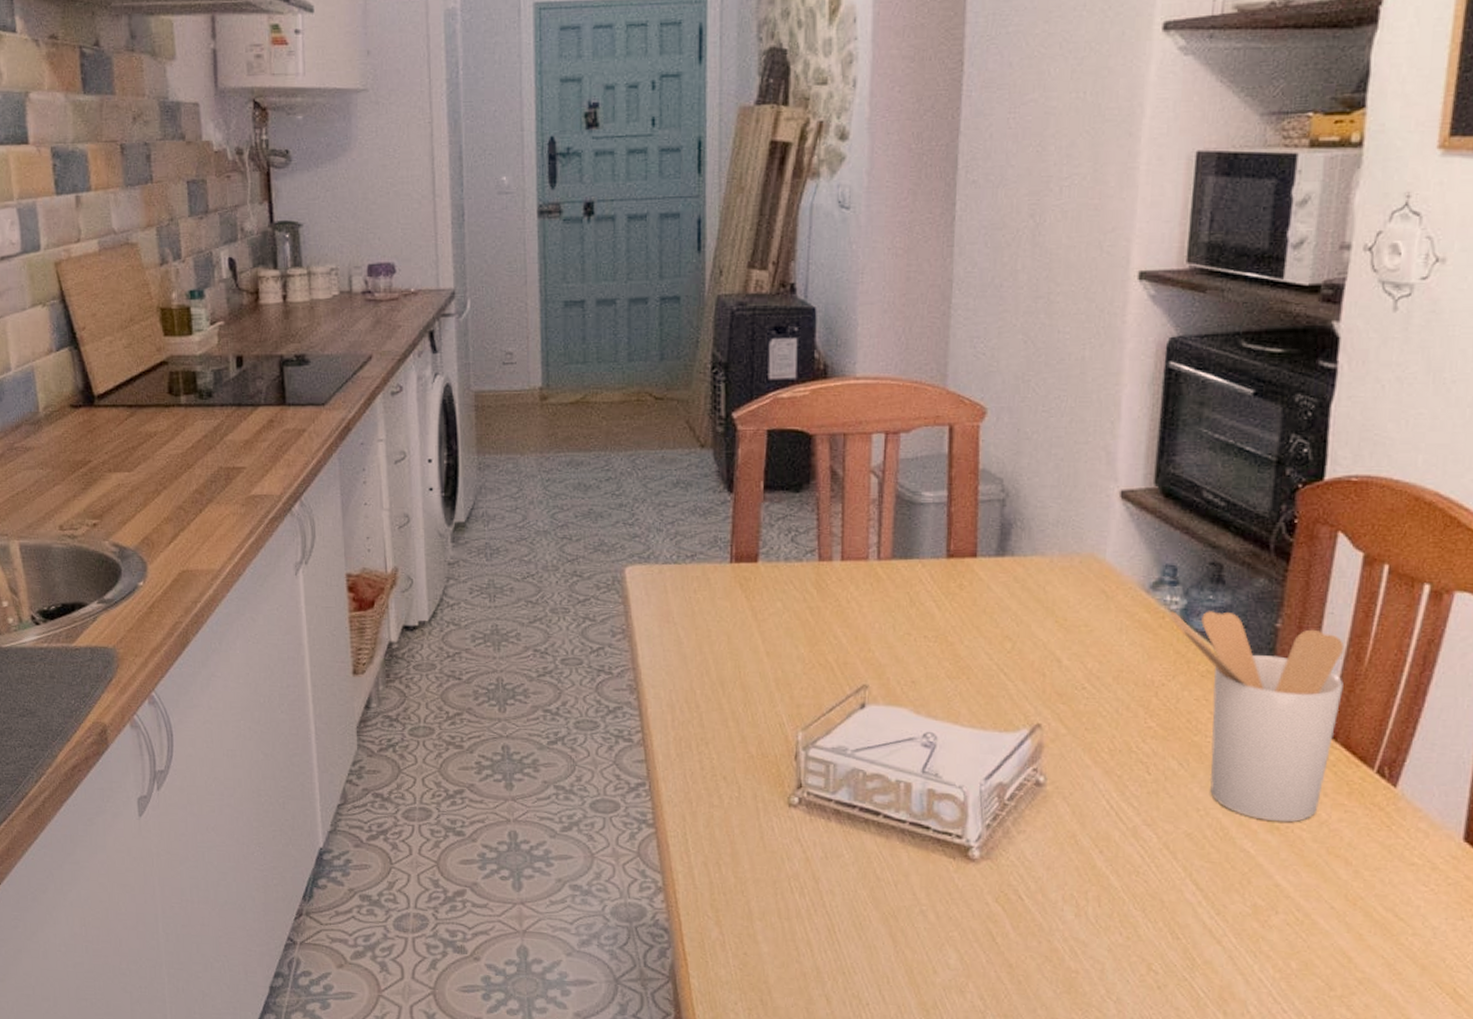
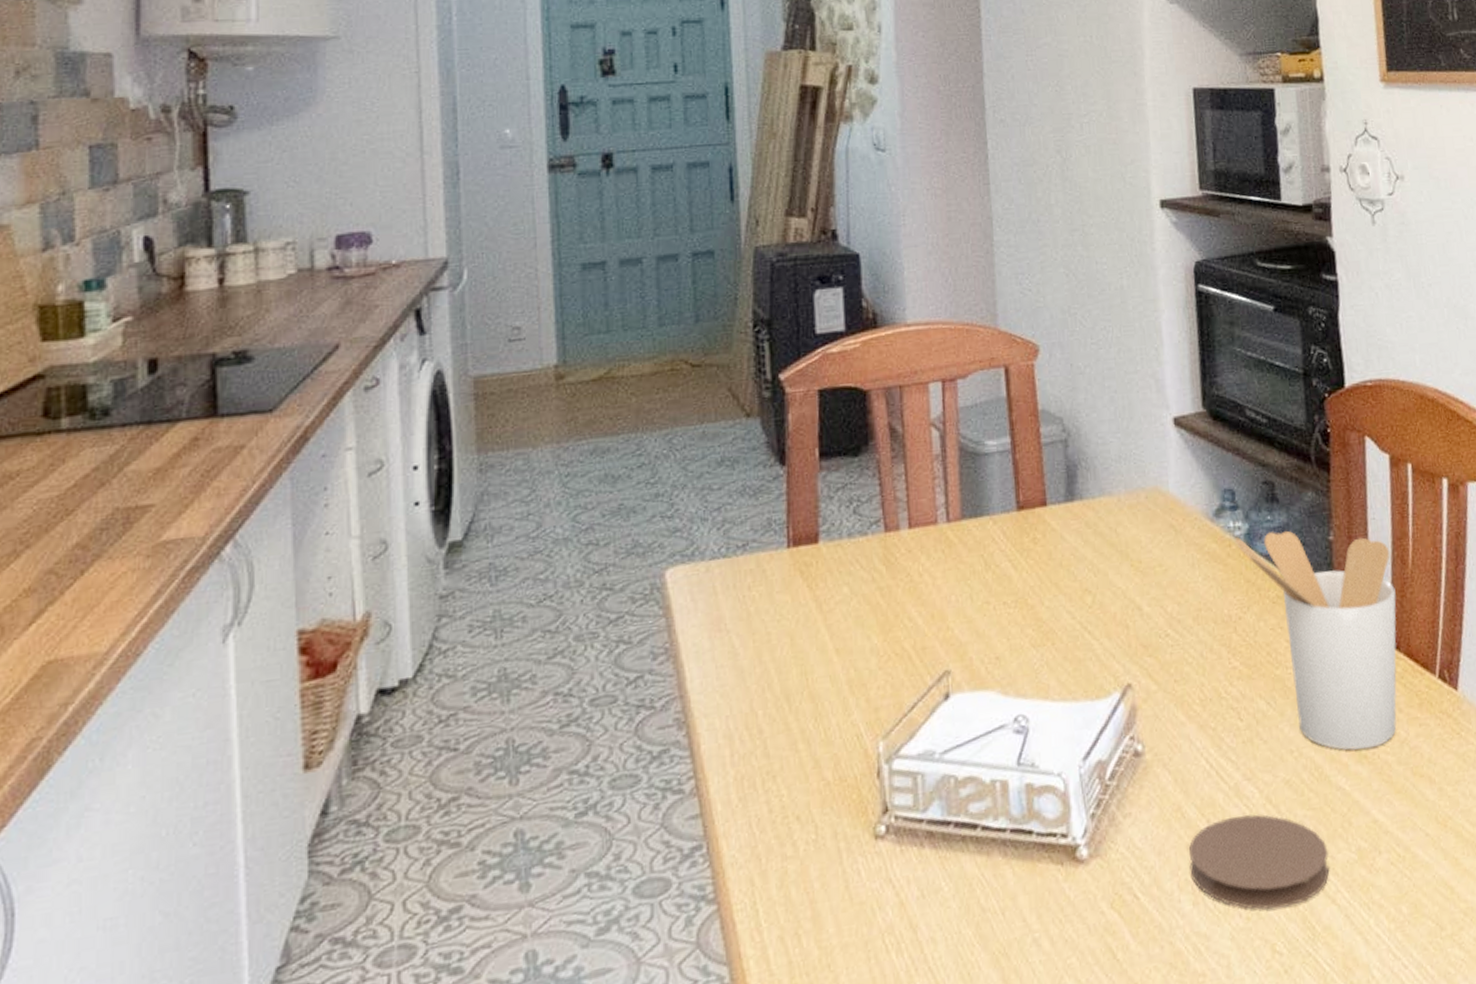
coaster: none [1076,853,1221,937] -> present [1189,814,1330,910]

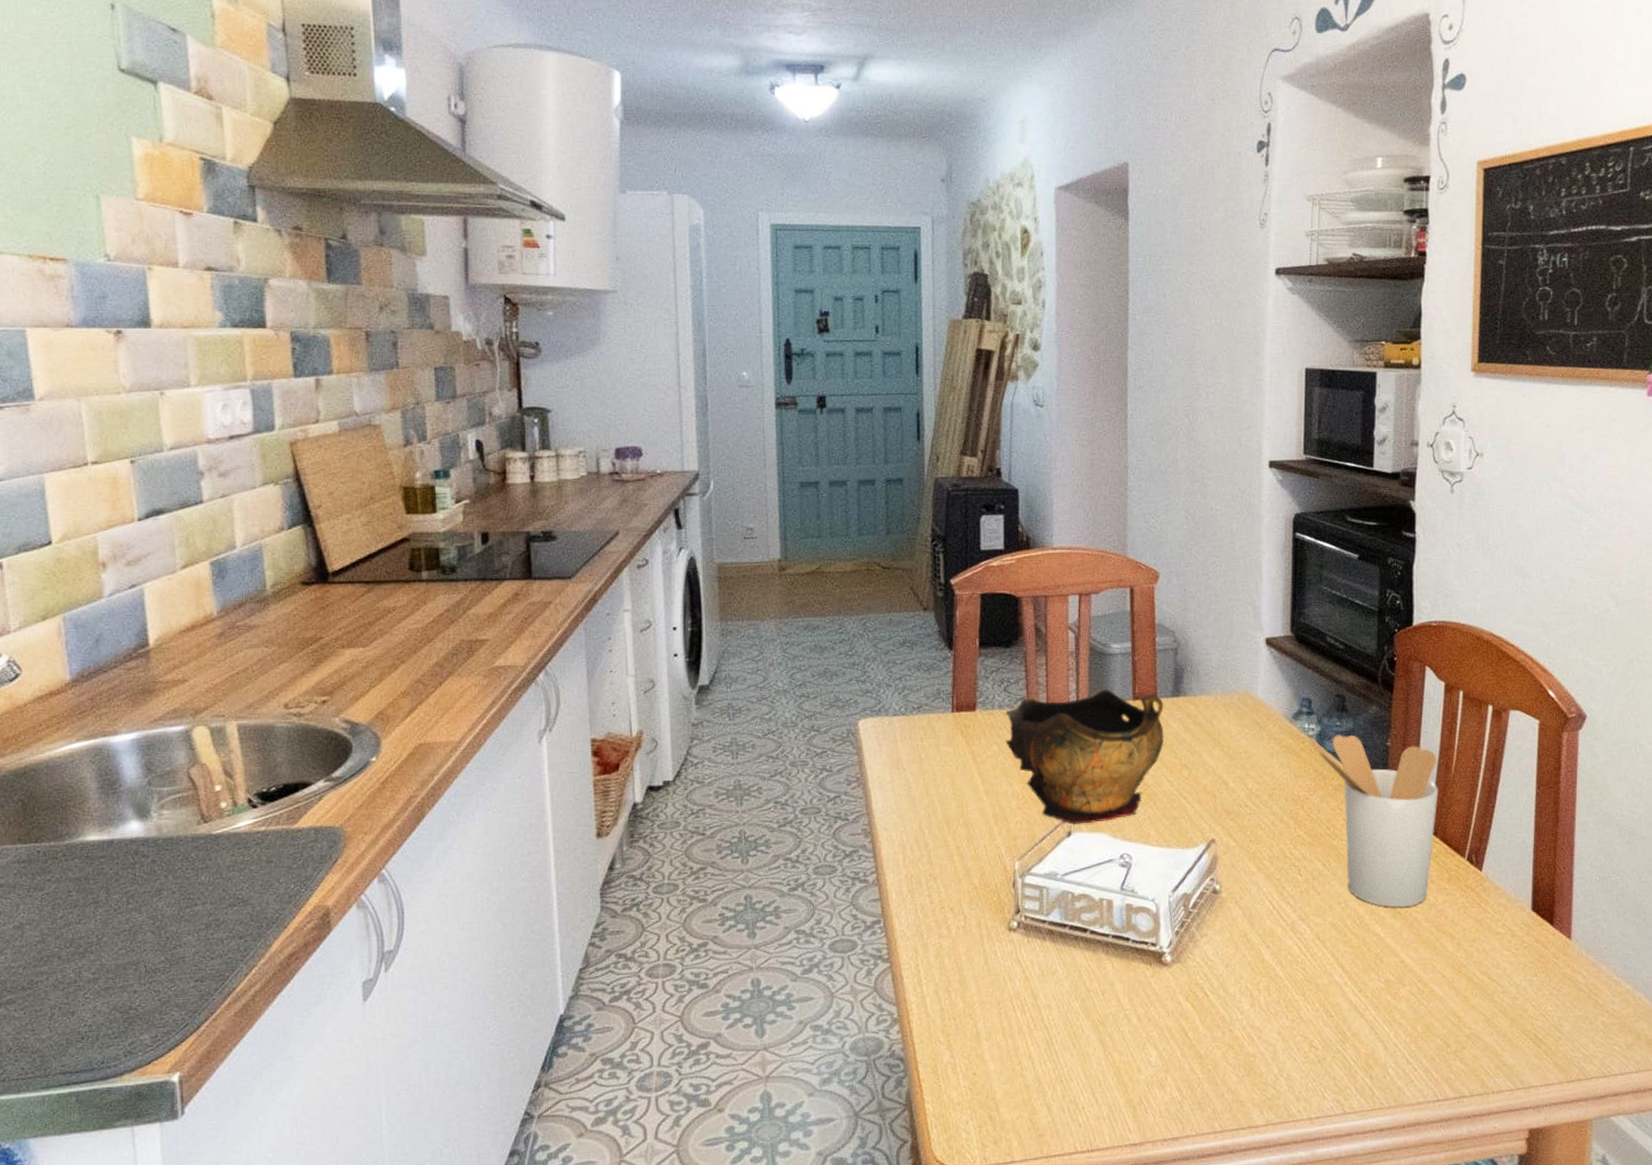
decorative bowl: none [855,498,1060,683] -> present [1004,688,1164,824]
coaster: present [1189,814,1330,910] -> none [1250,945,1362,1016]

